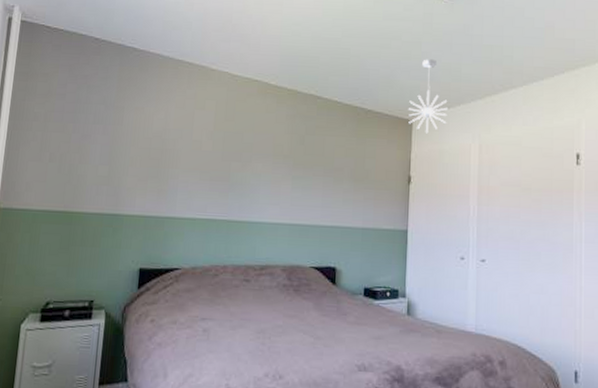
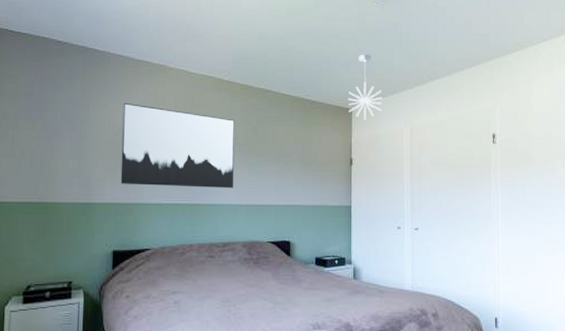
wall art: none [152,106,280,205] -> present [120,102,235,189]

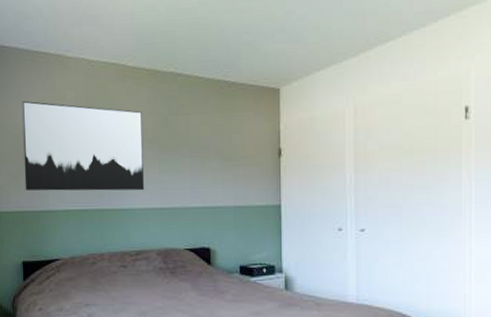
pendant light: present [347,54,382,121] -> none [274,18,317,102]

